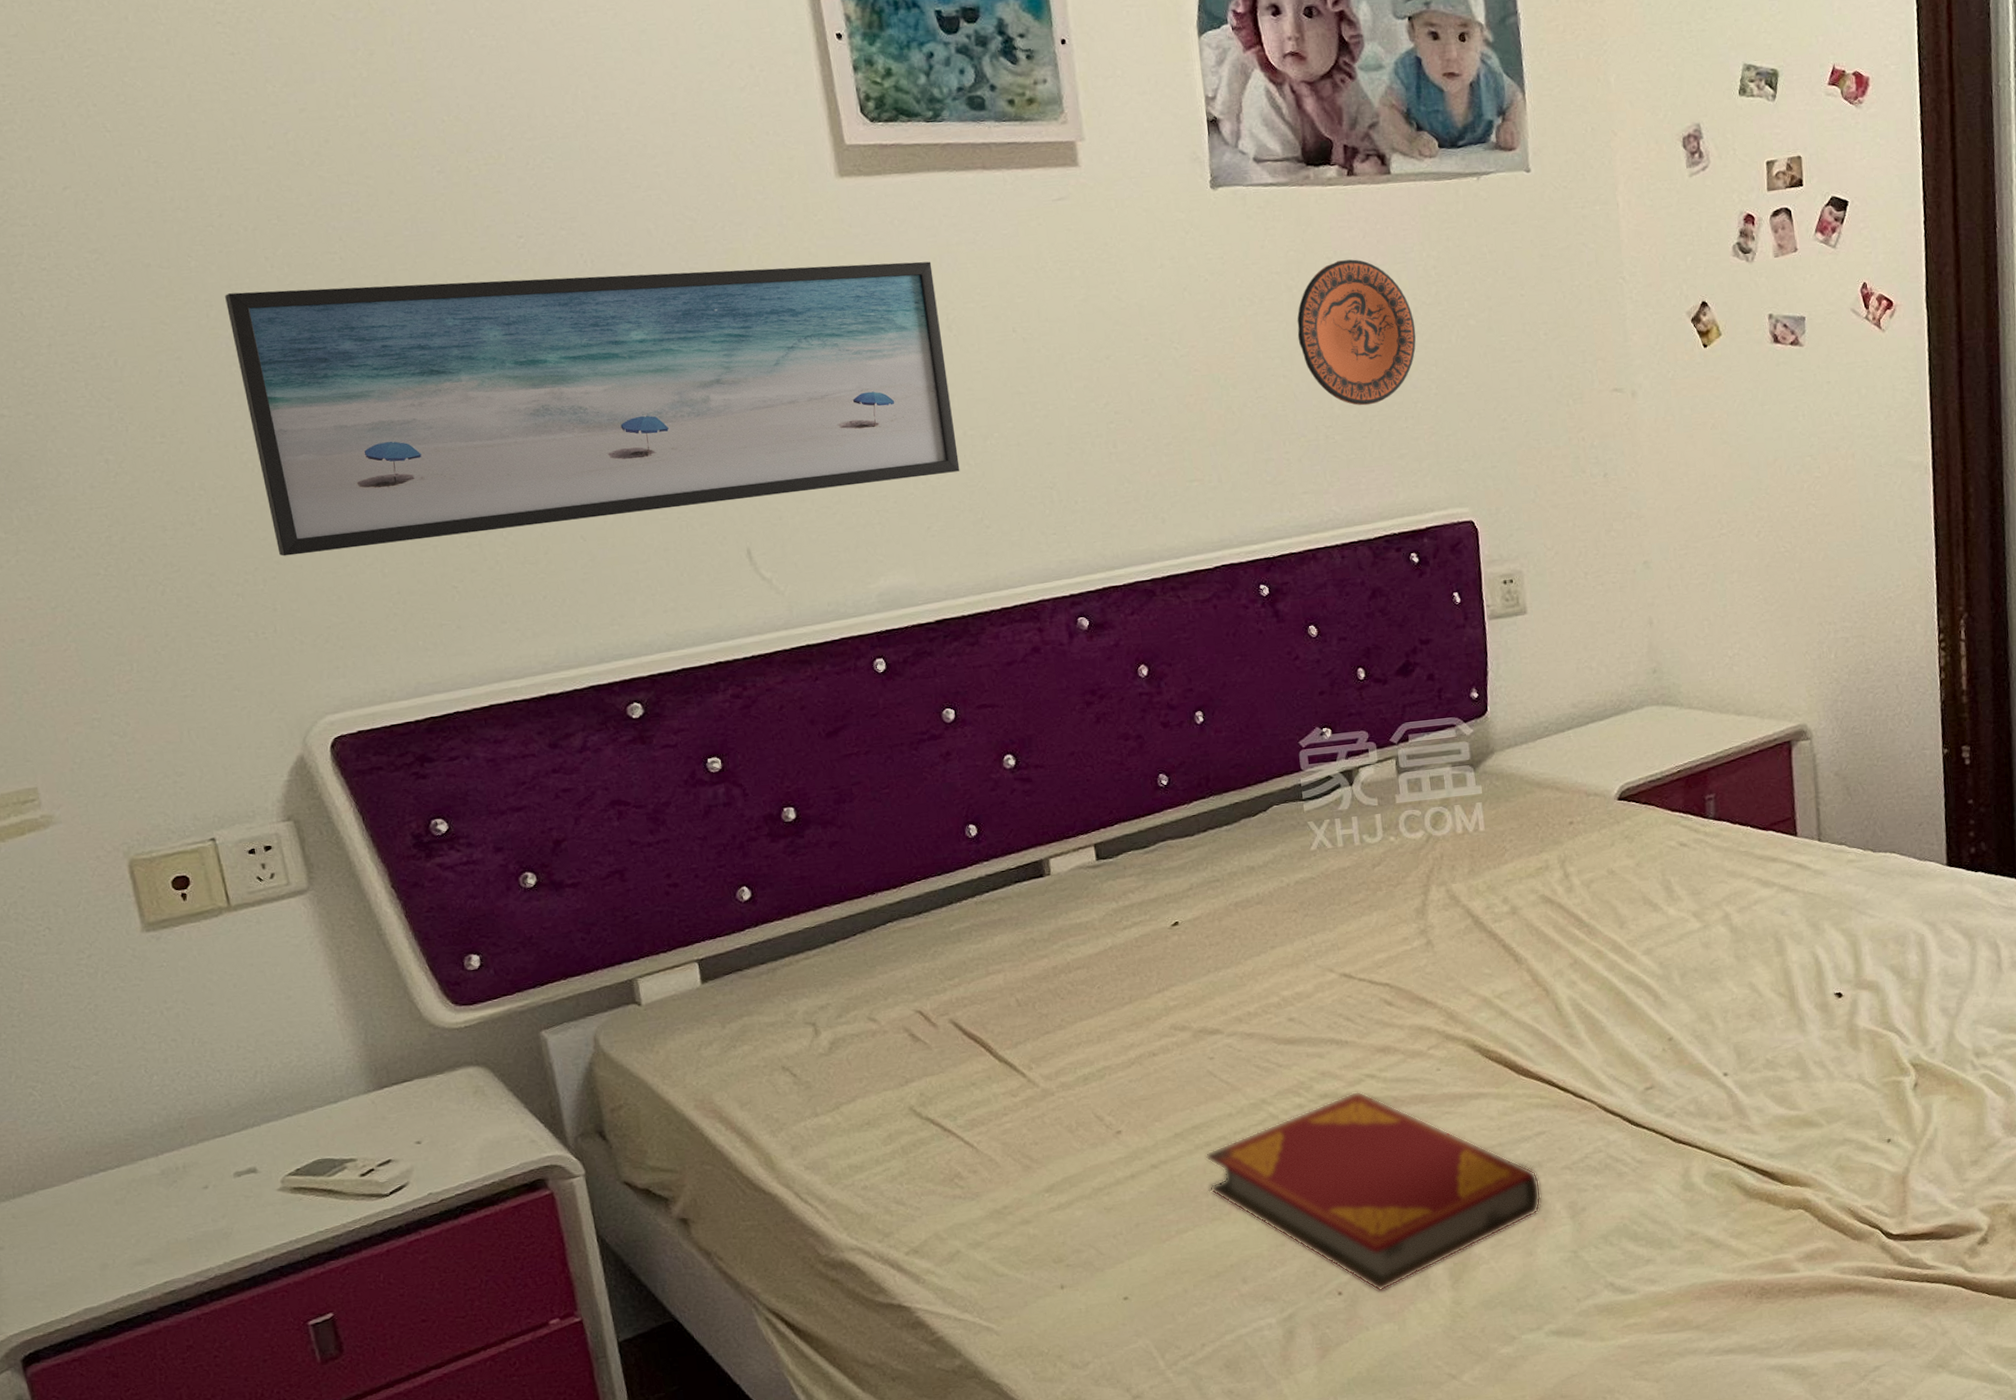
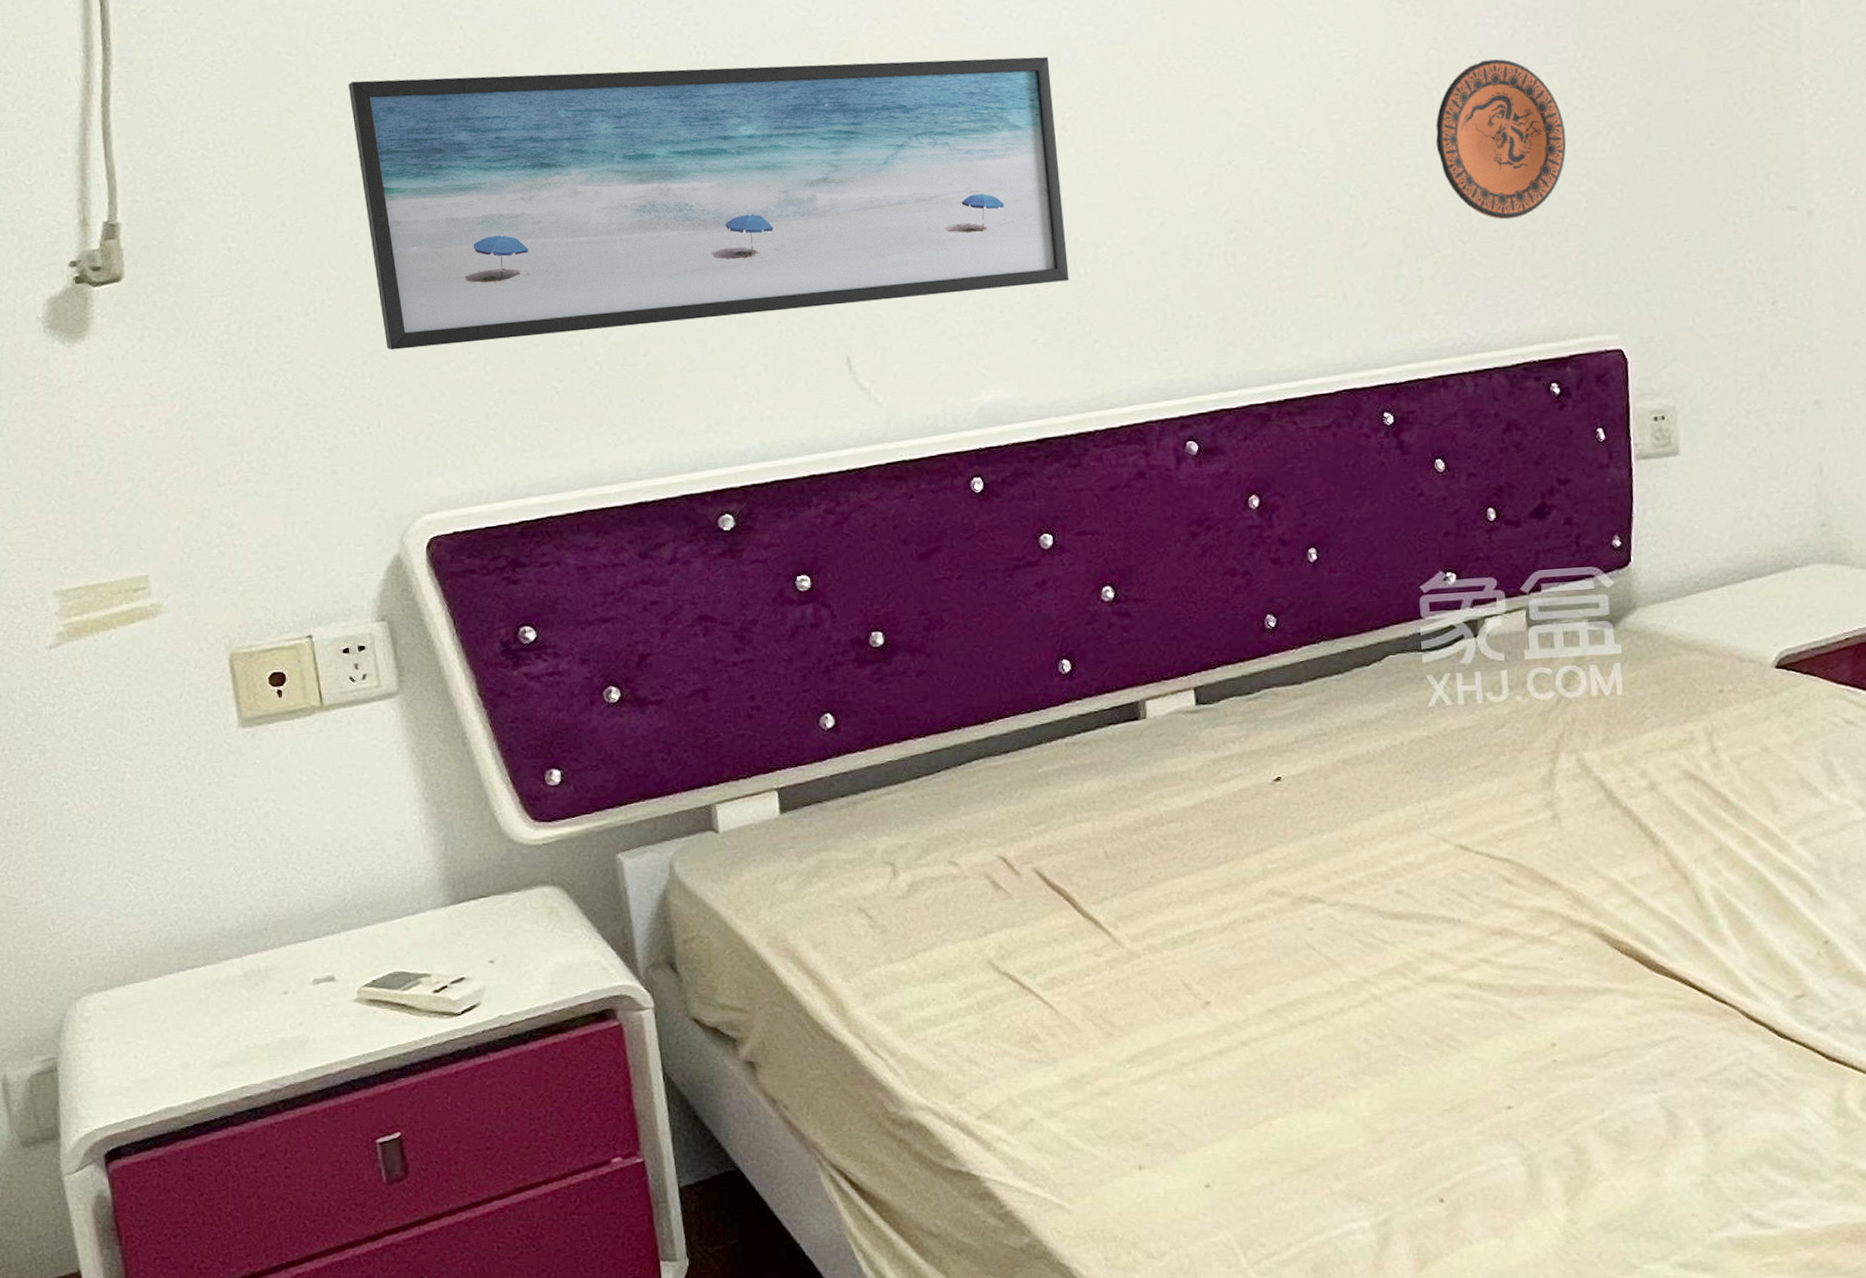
hardback book: present [1205,1091,1542,1292] -> none [1299,976,1672,1202]

